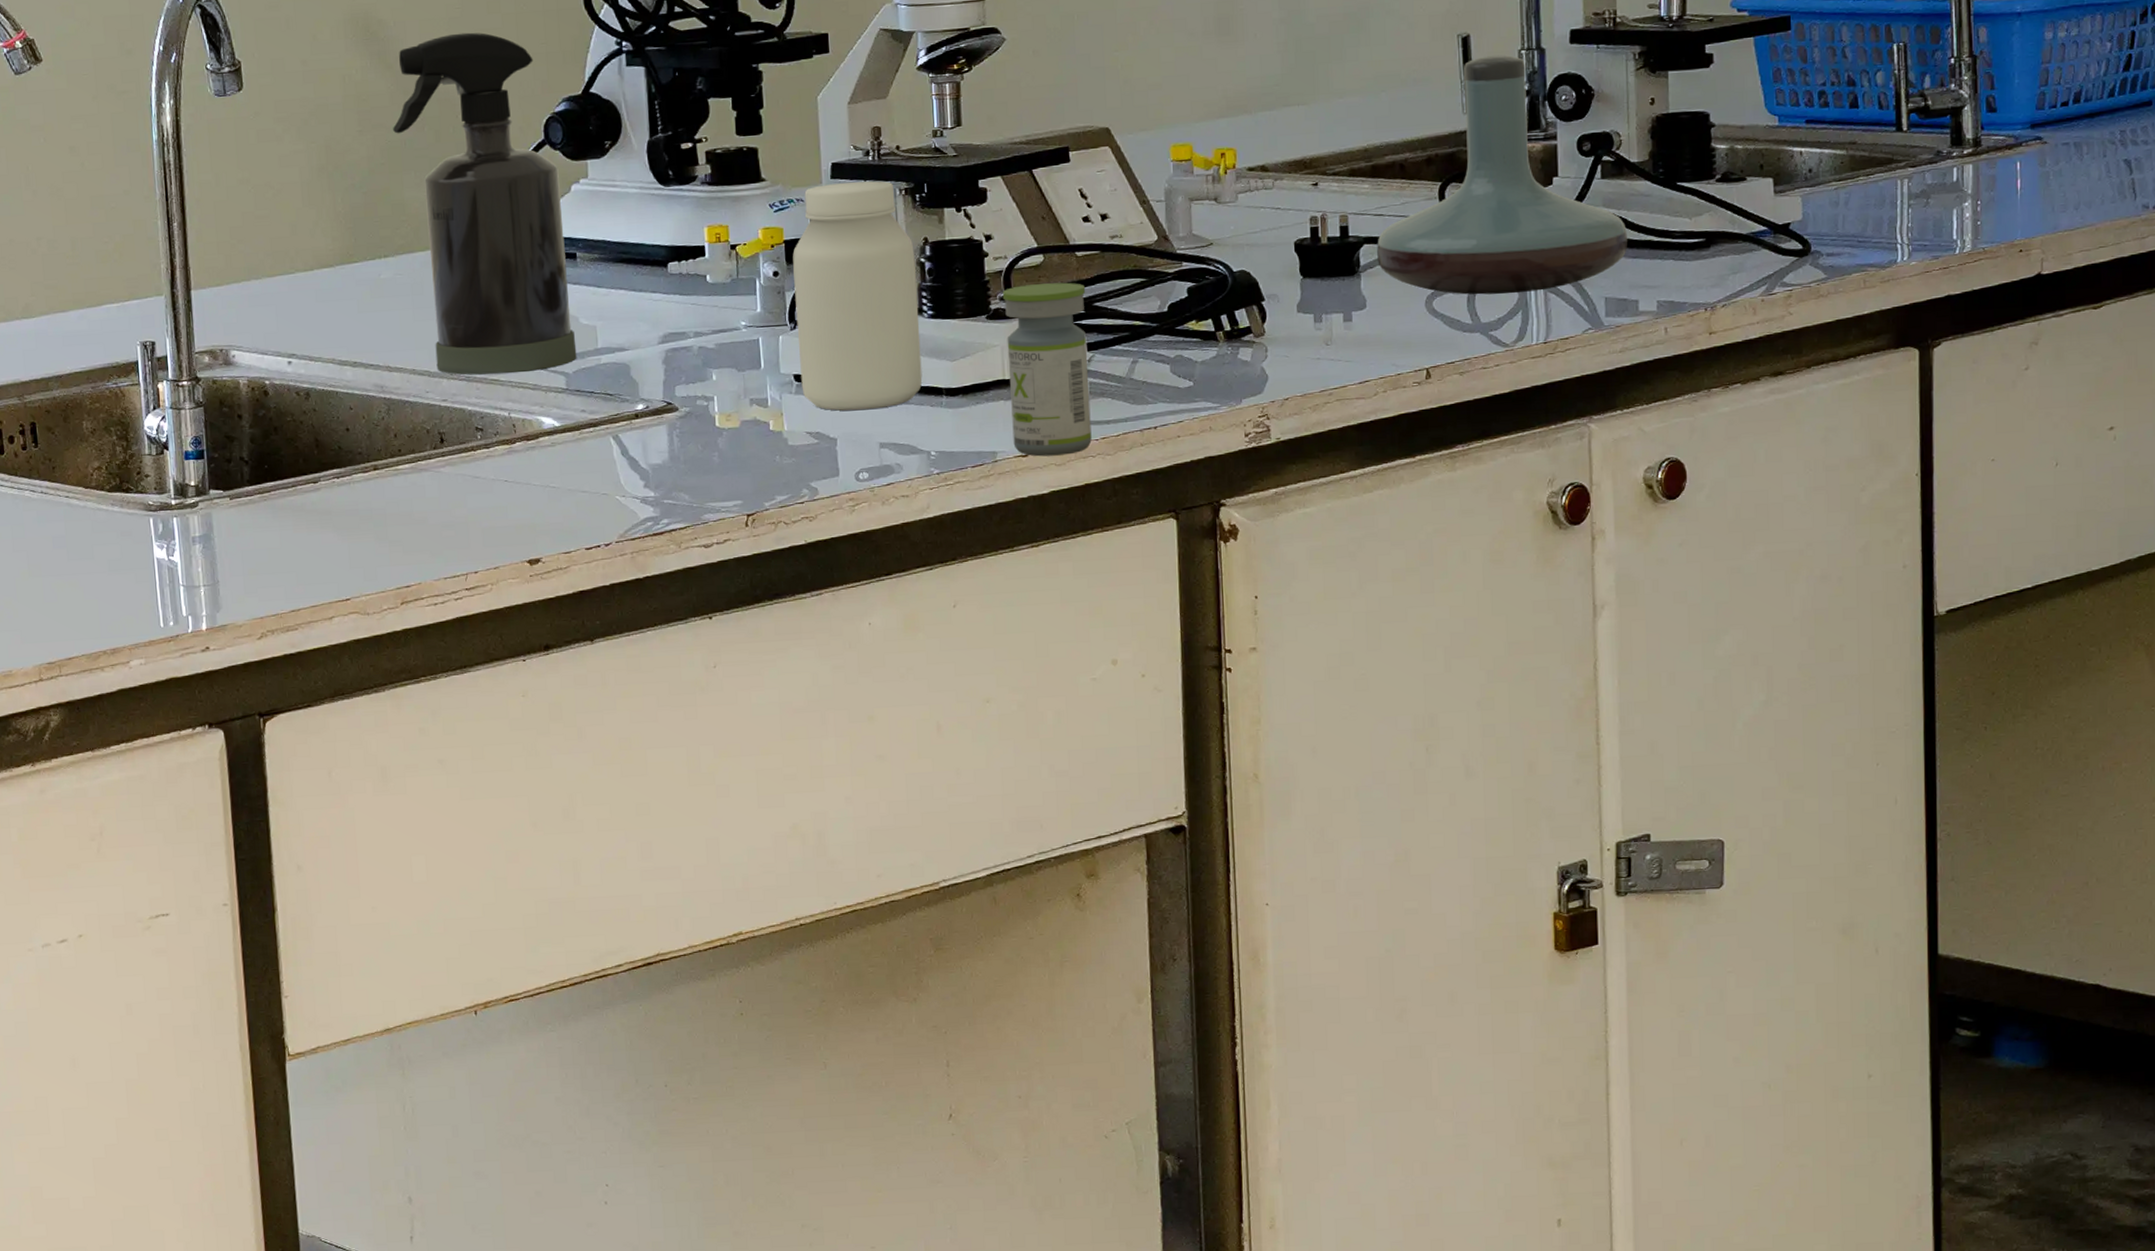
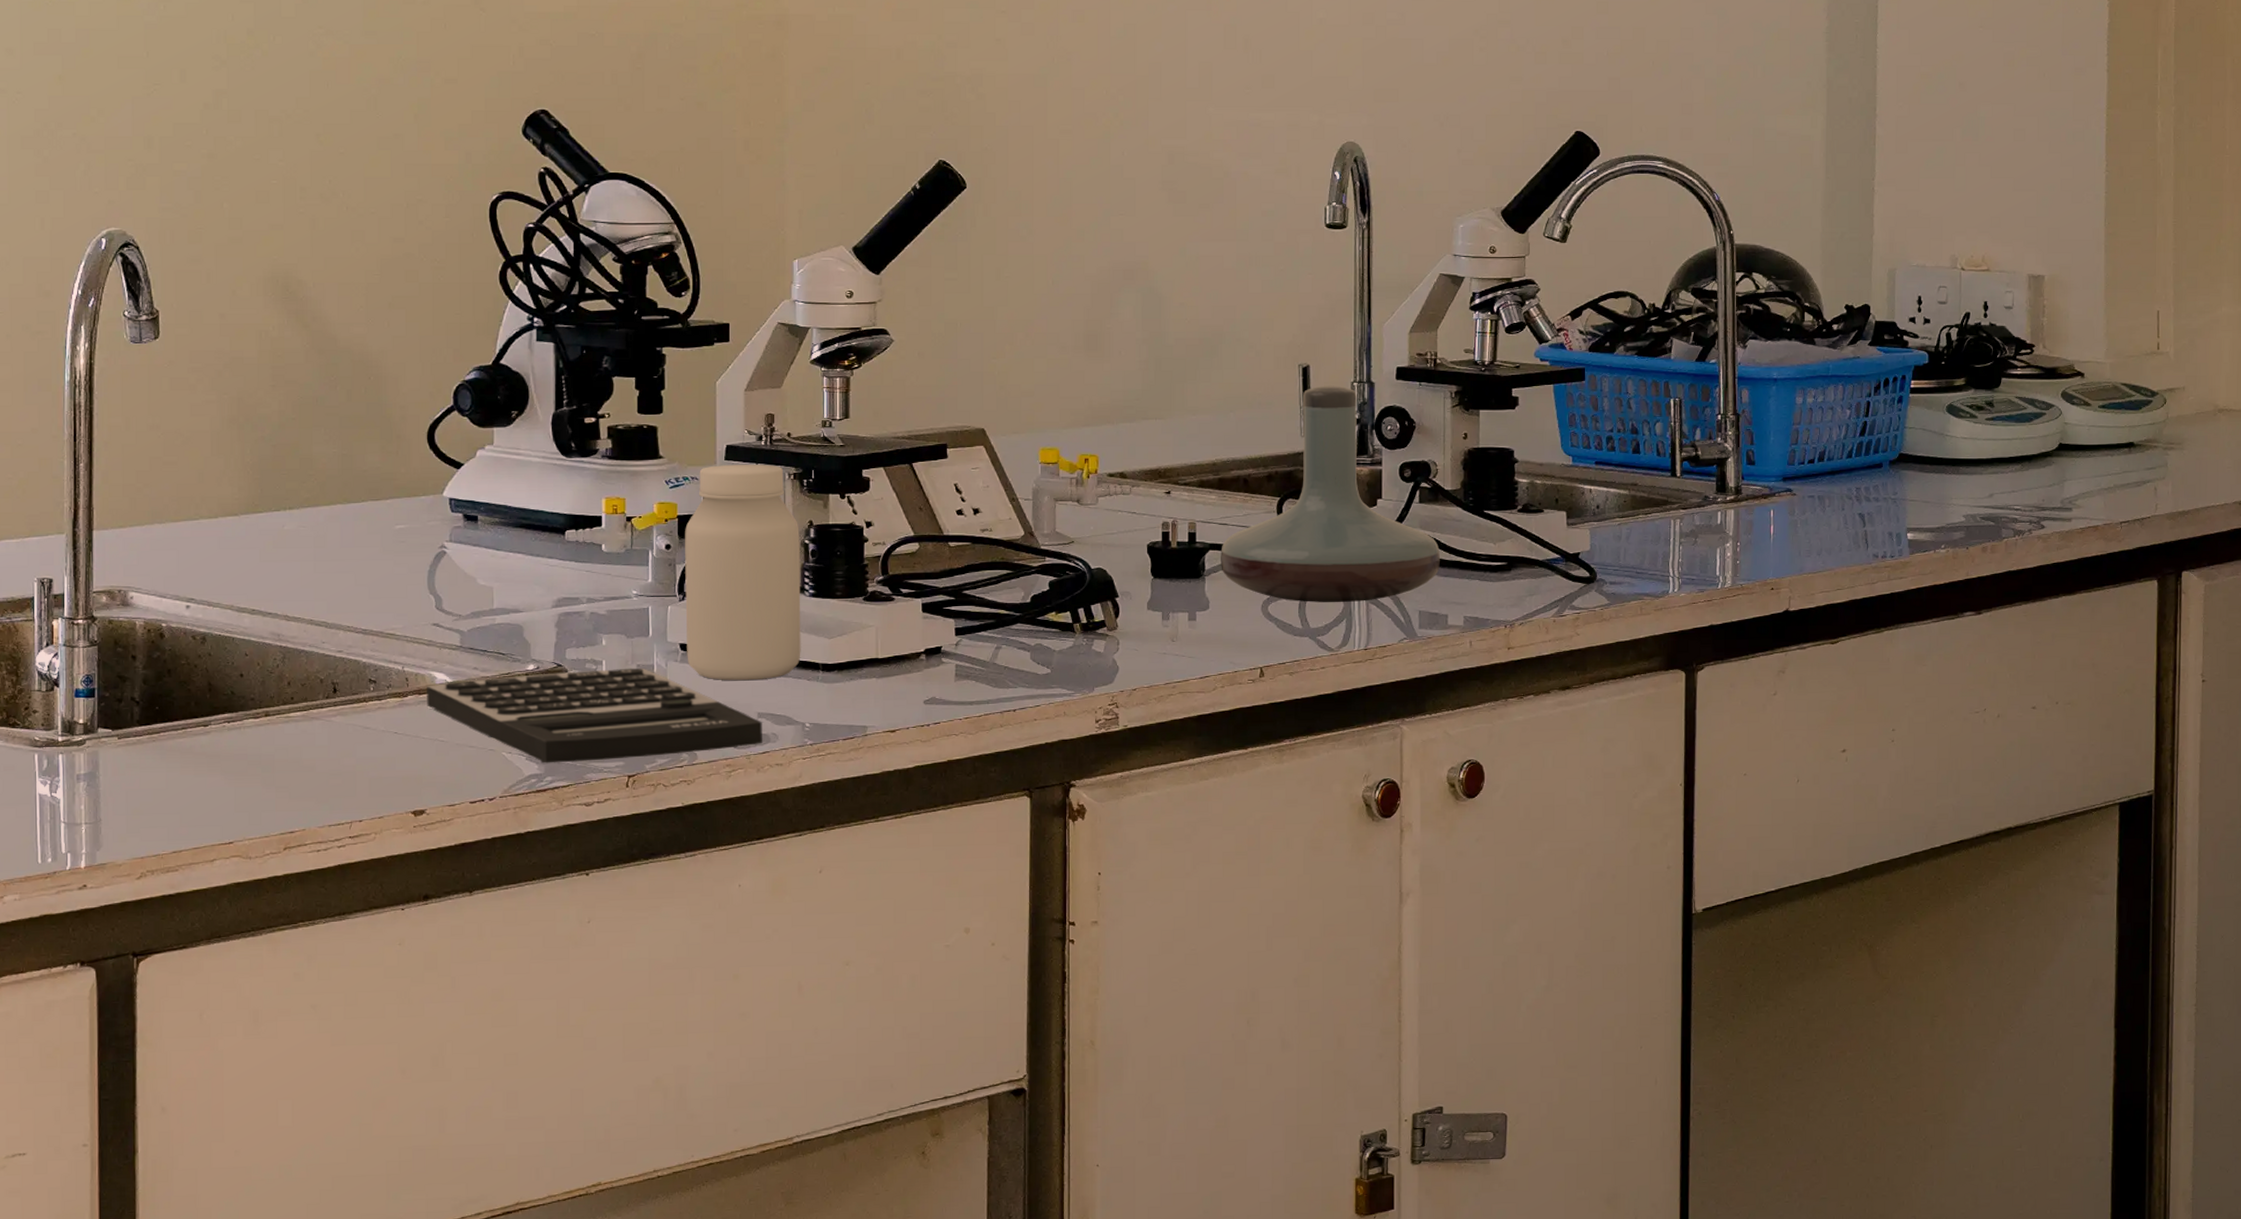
spray bottle: present [393,32,577,376] -> none [306,298,473,629]
calculator: none [535,402,886,506] -> present [427,668,762,763]
medicine bottle: present [1002,282,1092,457] -> none [879,570,957,733]

